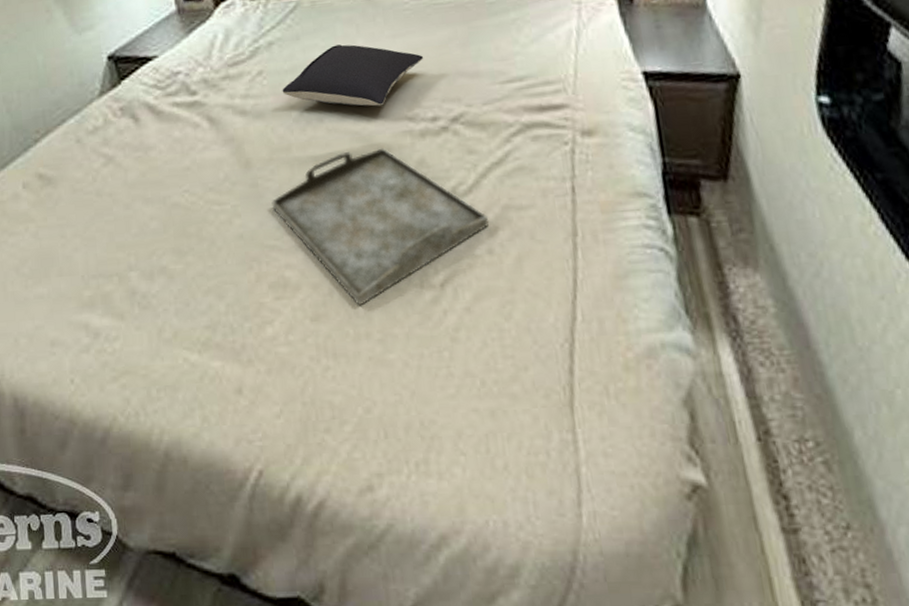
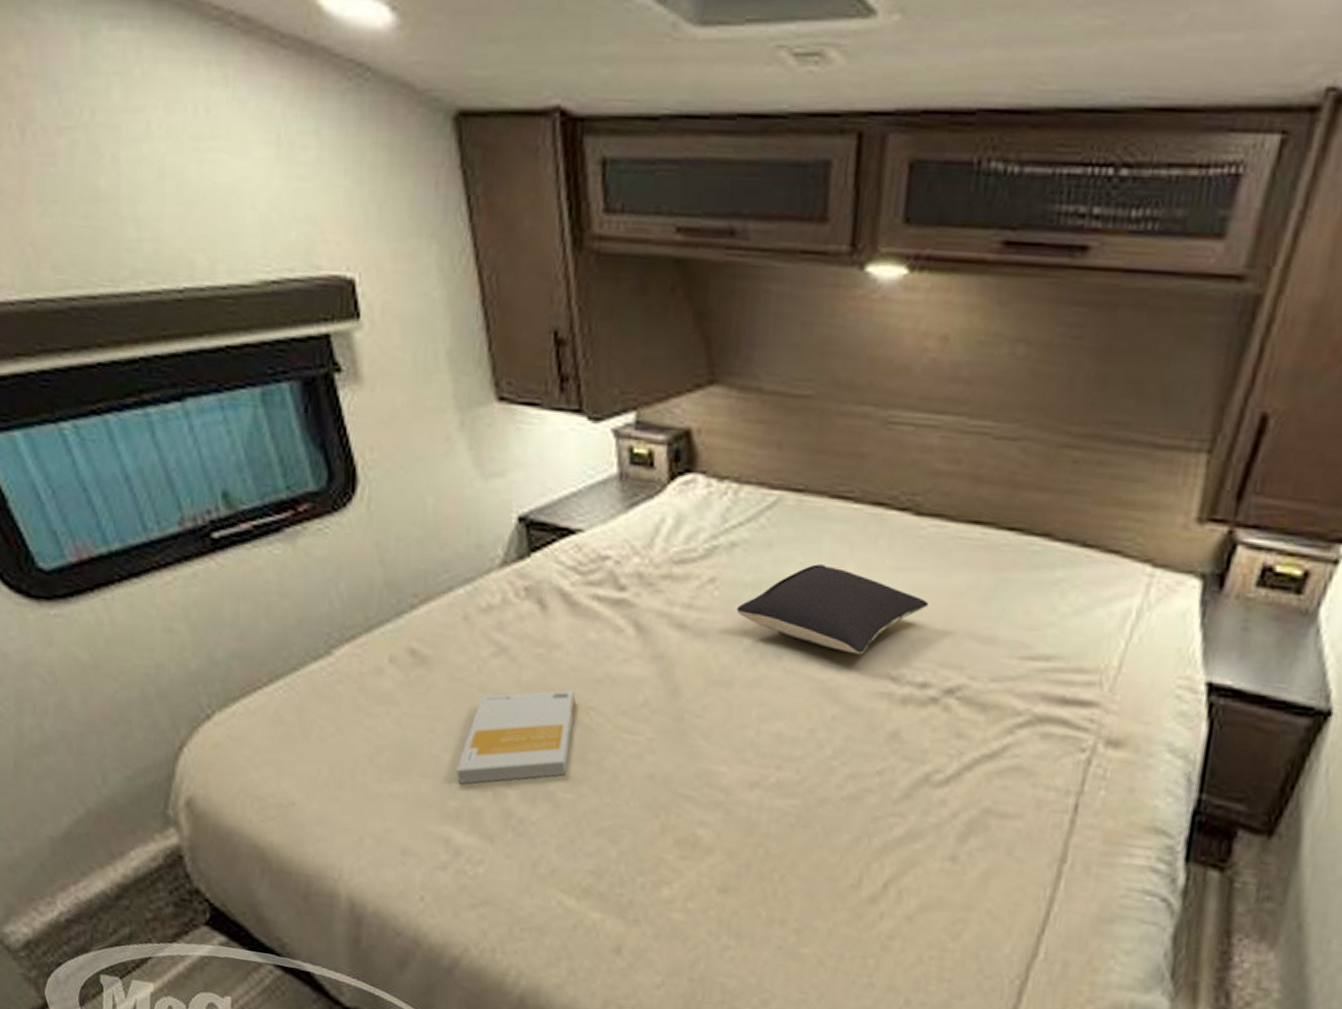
book: none [86,180,174,276] -> present [456,690,576,785]
serving tray: present [271,148,489,306] -> none [696,702,962,888]

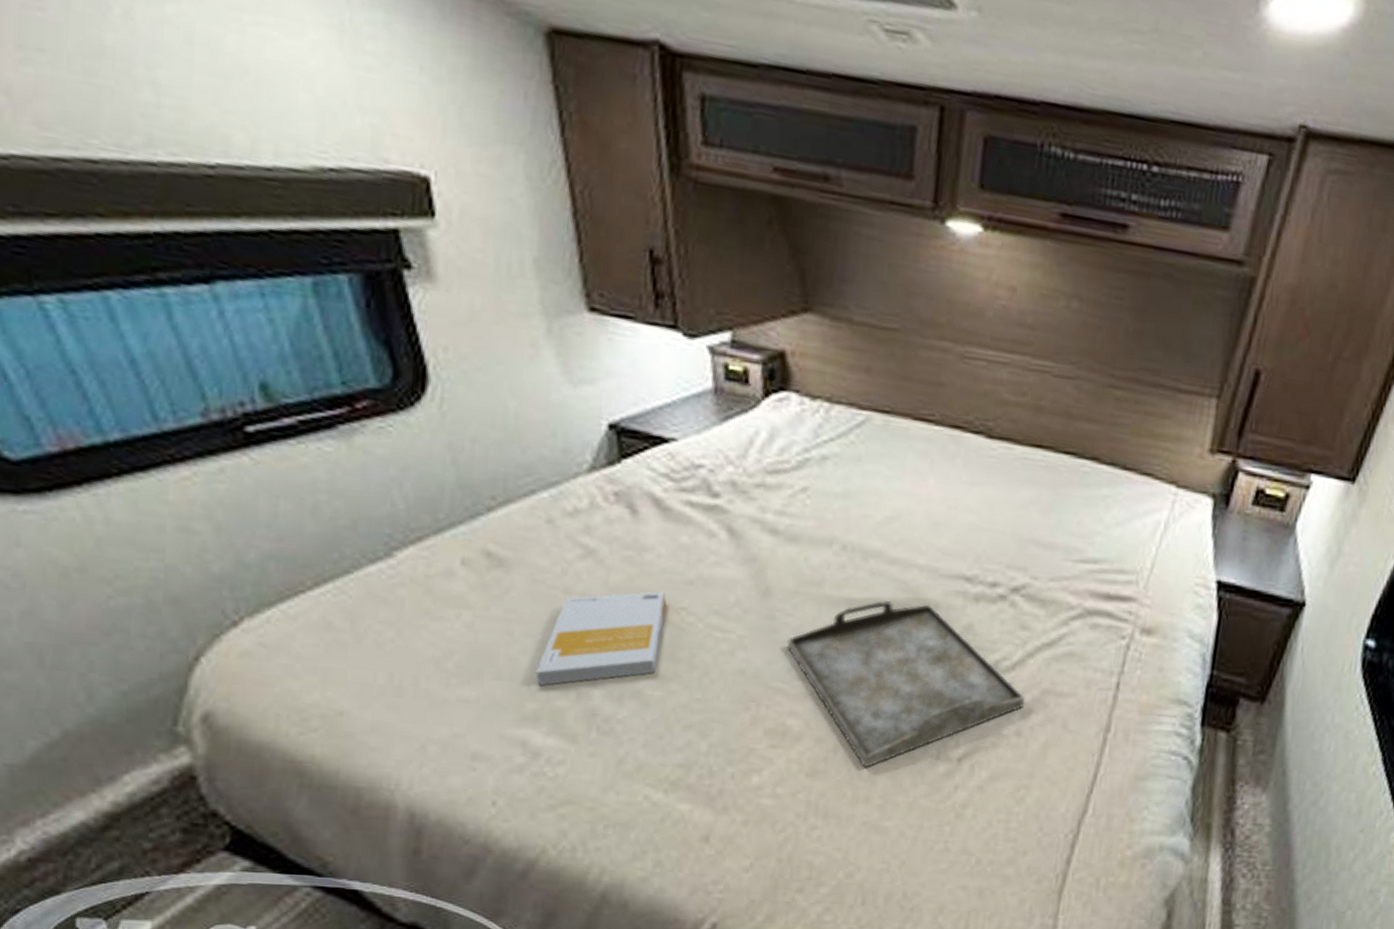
serving tray: none [696,702,962,888] -> present [786,600,1026,768]
pillow: present [736,564,929,655] -> none [826,477,999,558]

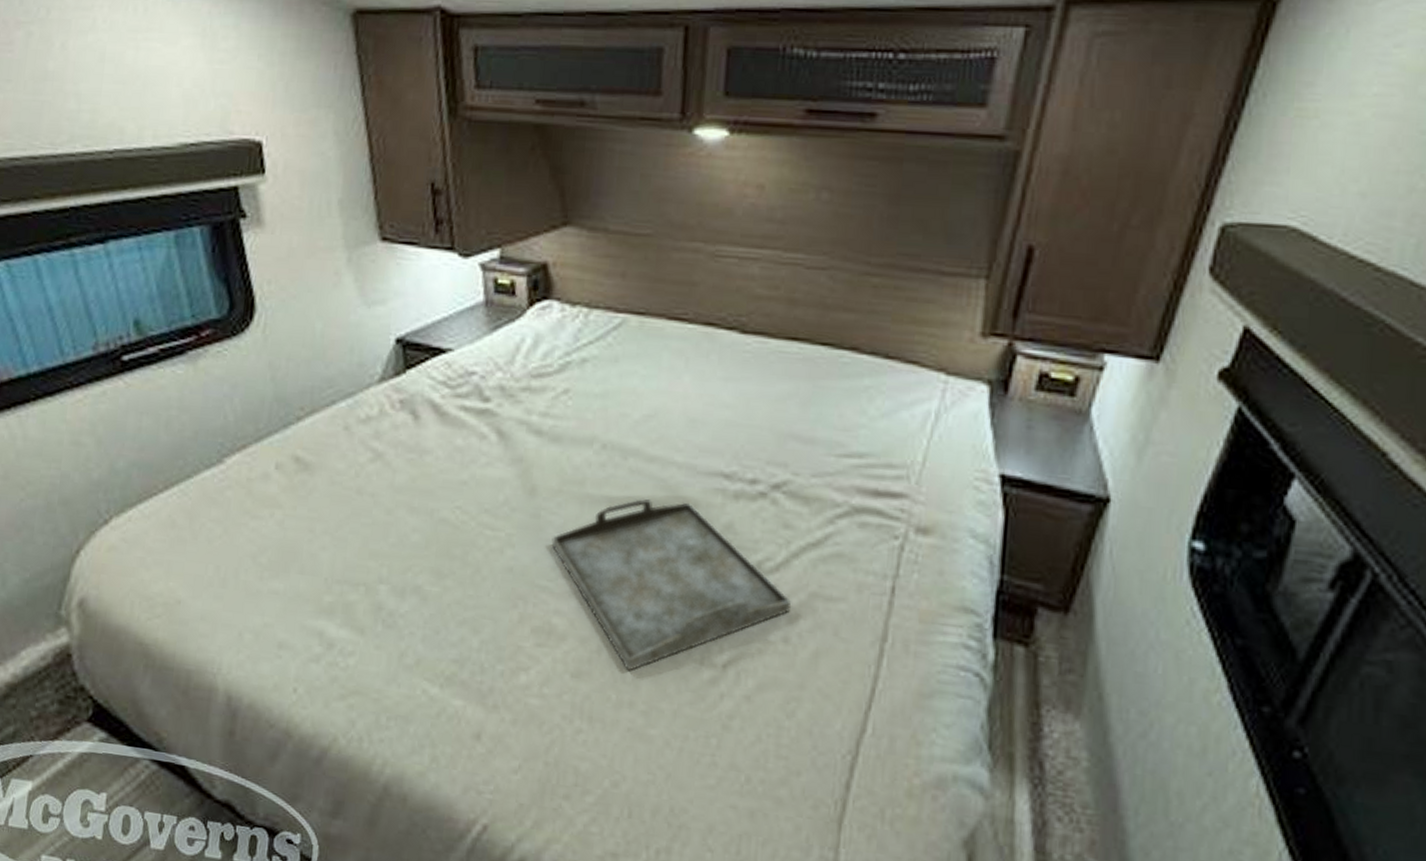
book: present [535,591,666,686] -> none [332,491,443,580]

